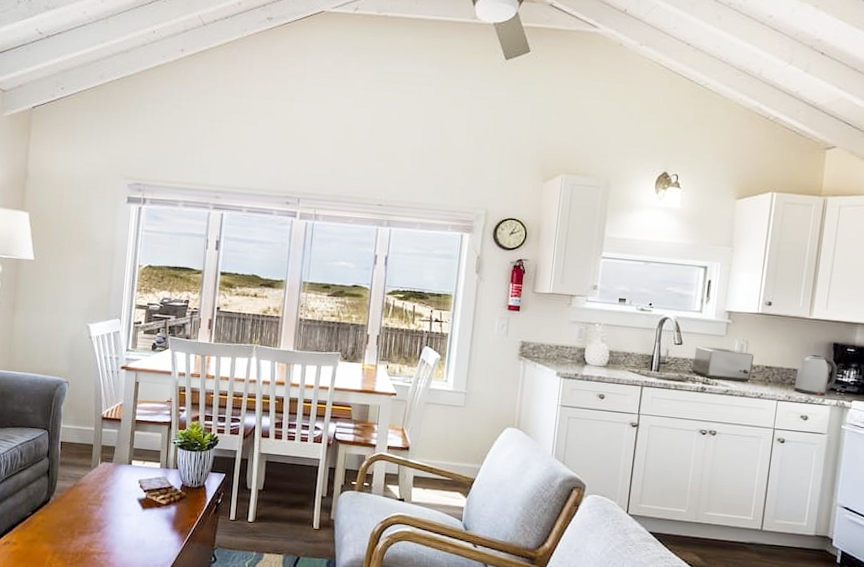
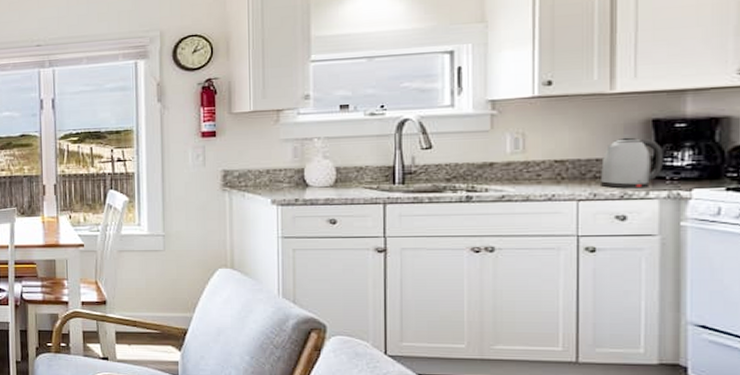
toaster: present [692,346,754,382] -> none [451,145,535,185]

